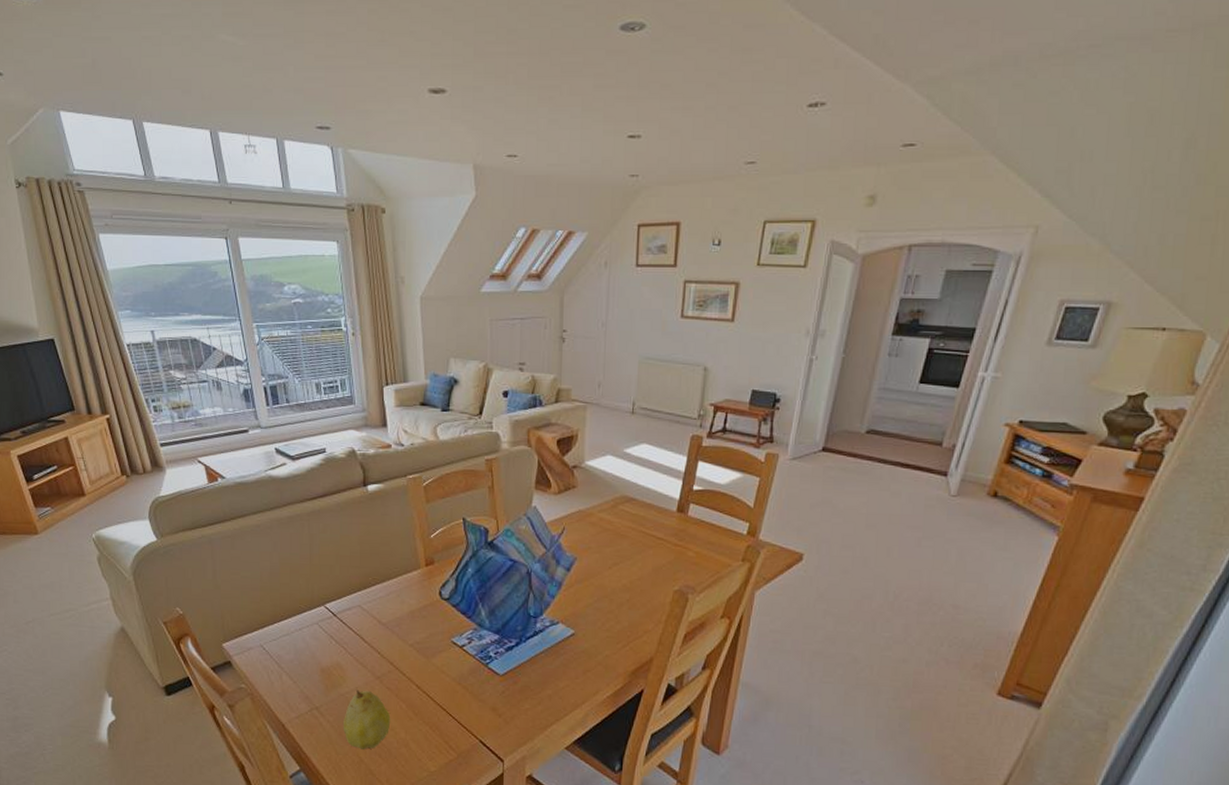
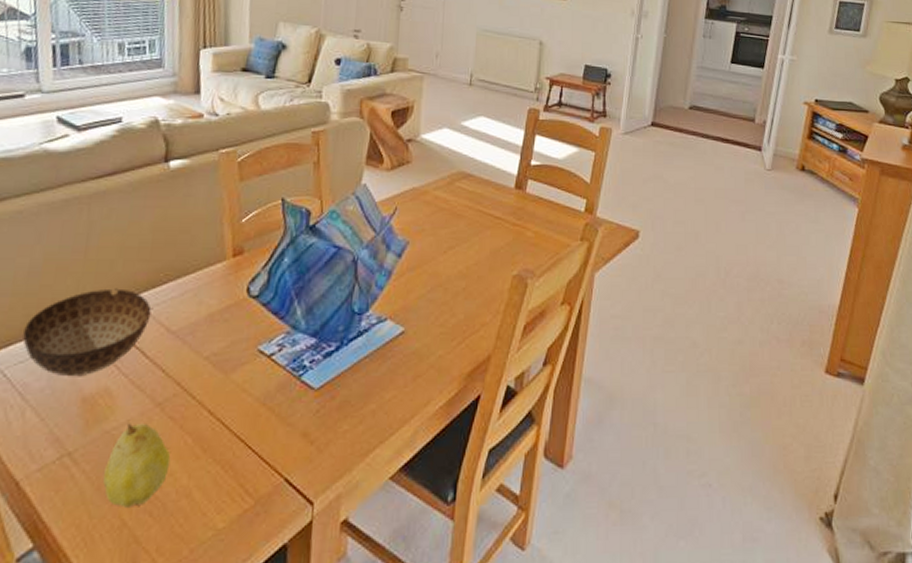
bowl: none [273,588,365,653] -> present [22,288,152,377]

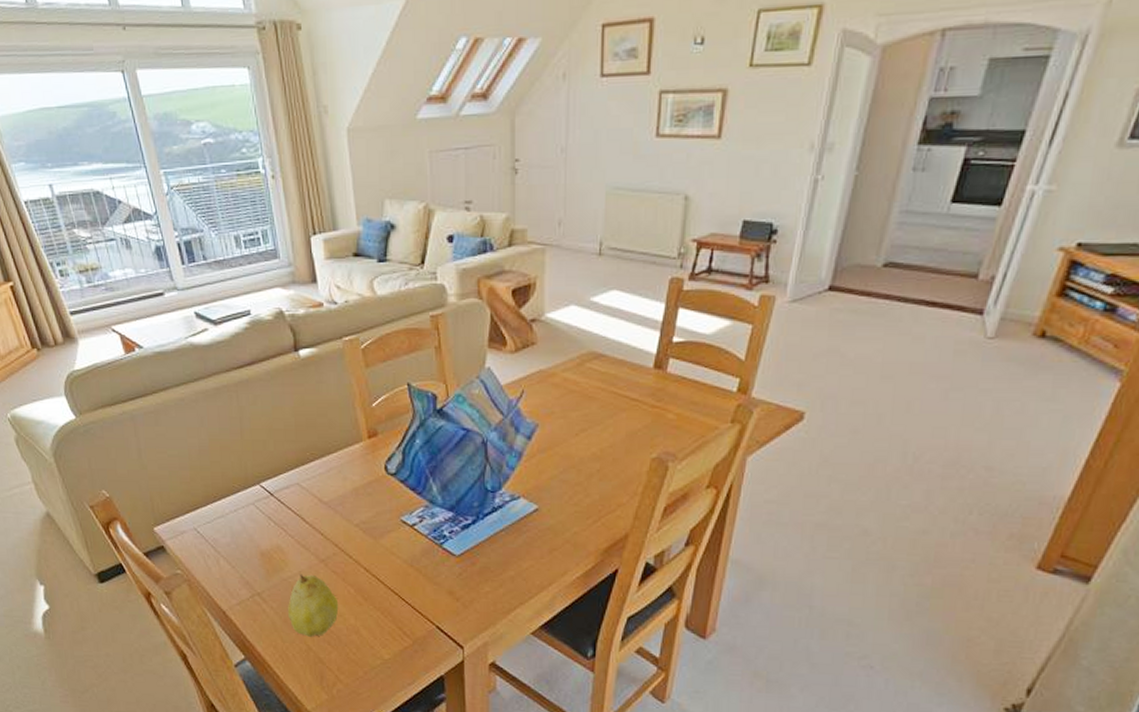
bowl: present [22,288,152,377] -> none [205,465,304,536]

